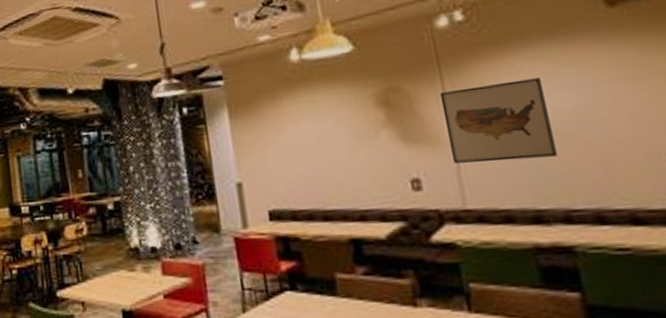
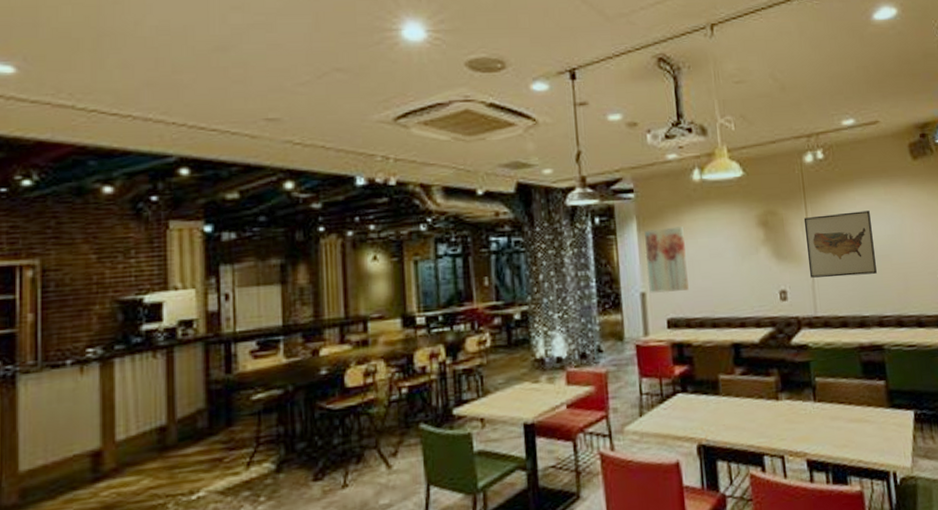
wall art: none [237,111,292,184] -> present [644,226,689,293]

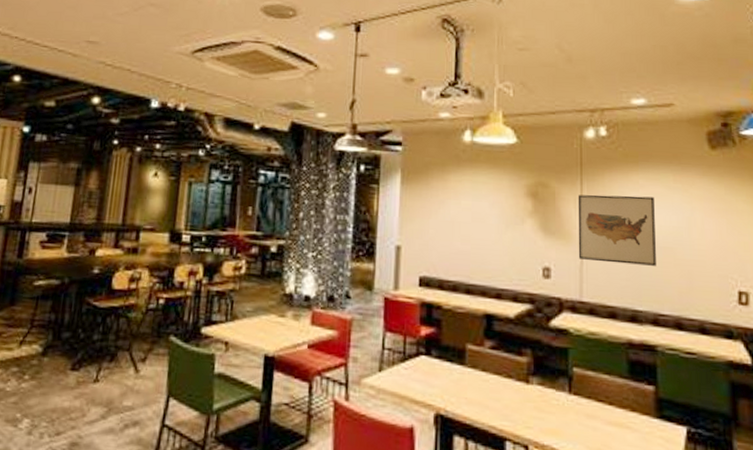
wall art: present [644,226,689,293] -> none [404,184,448,252]

